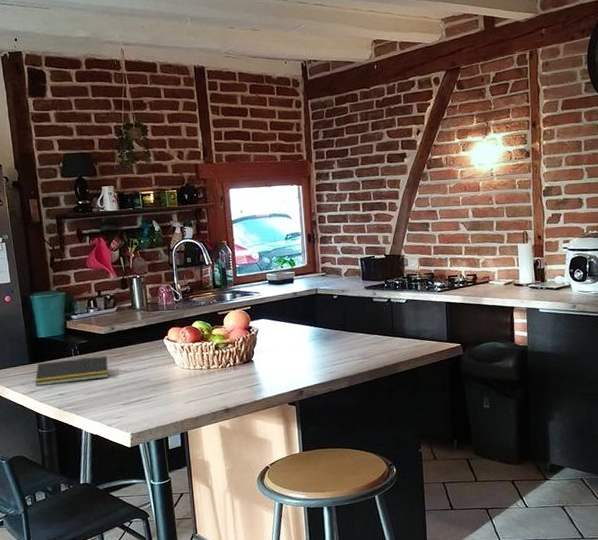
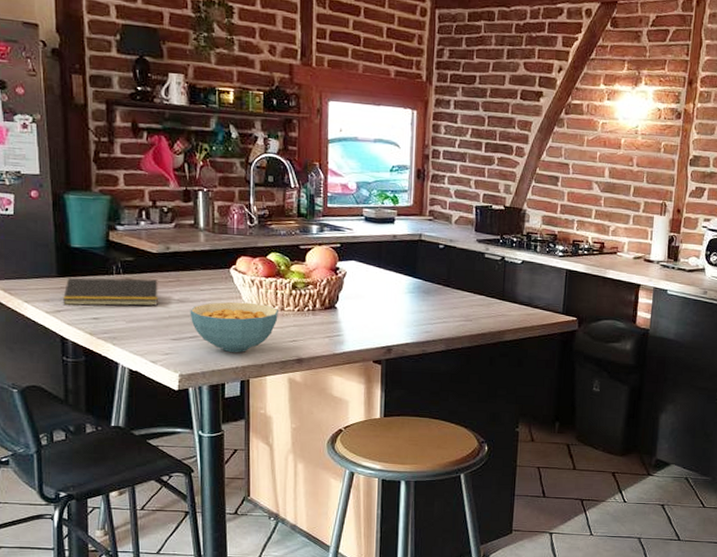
cereal bowl: none [134,365,206,410] -> present [190,301,278,352]

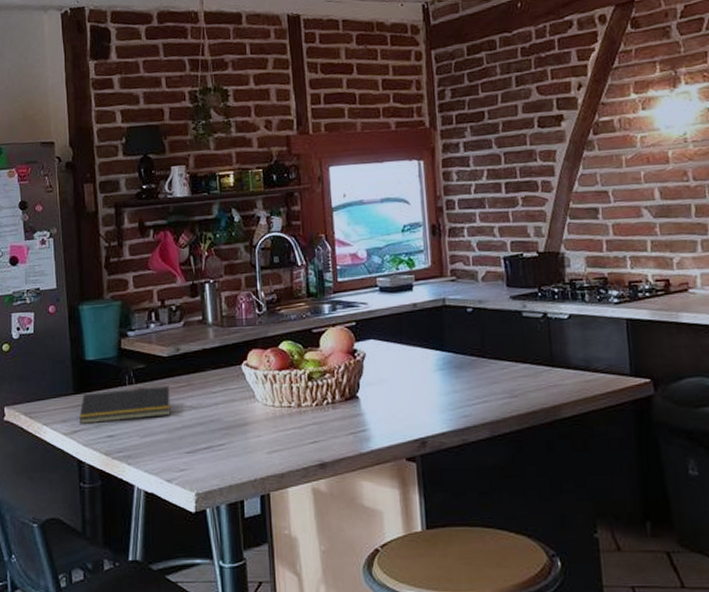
cereal bowl: present [190,301,278,352] -> none [203,401,296,462]

